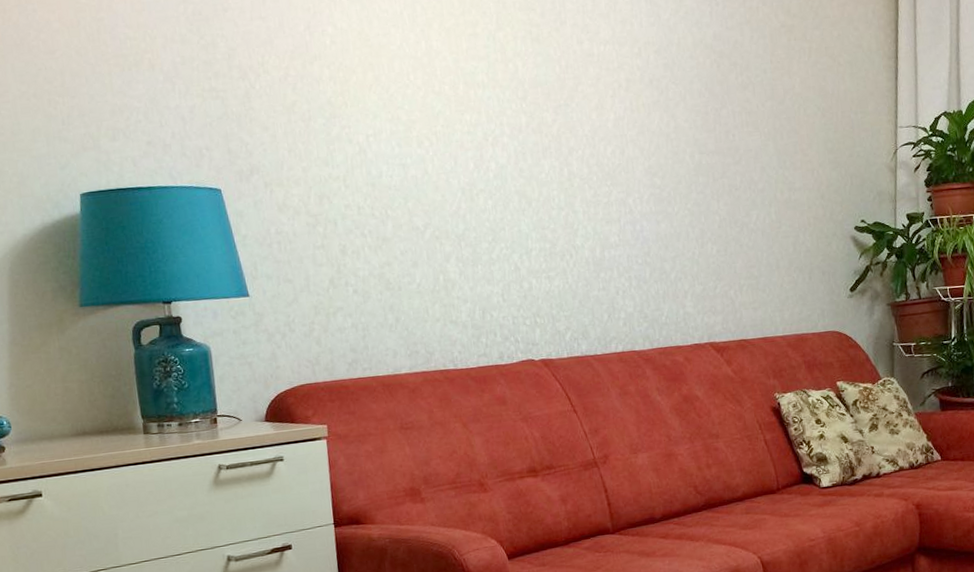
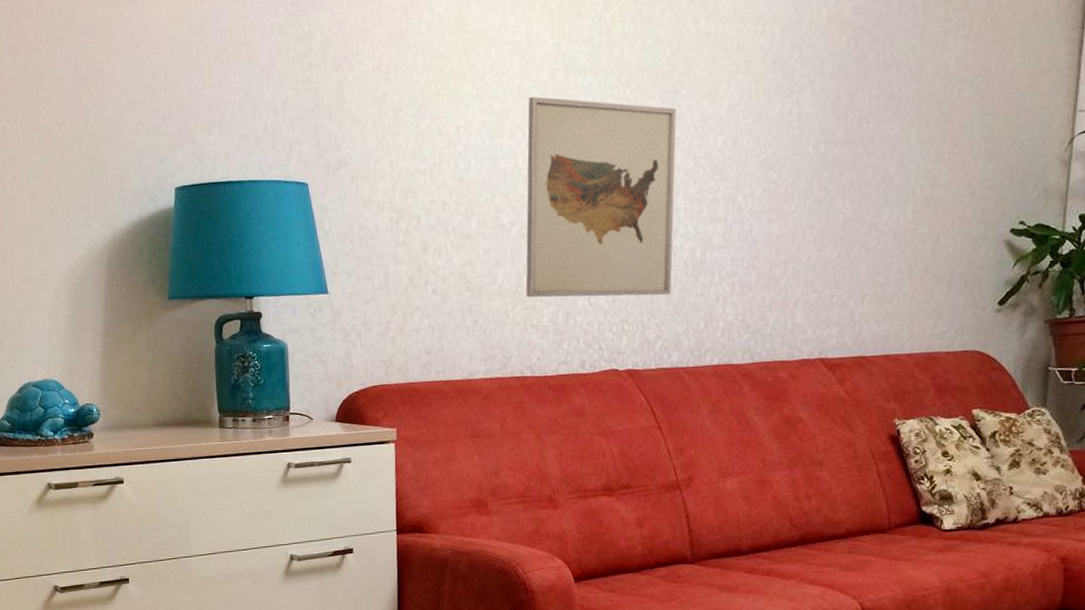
wall art: none [433,107,577,296] -> present [526,96,676,298]

